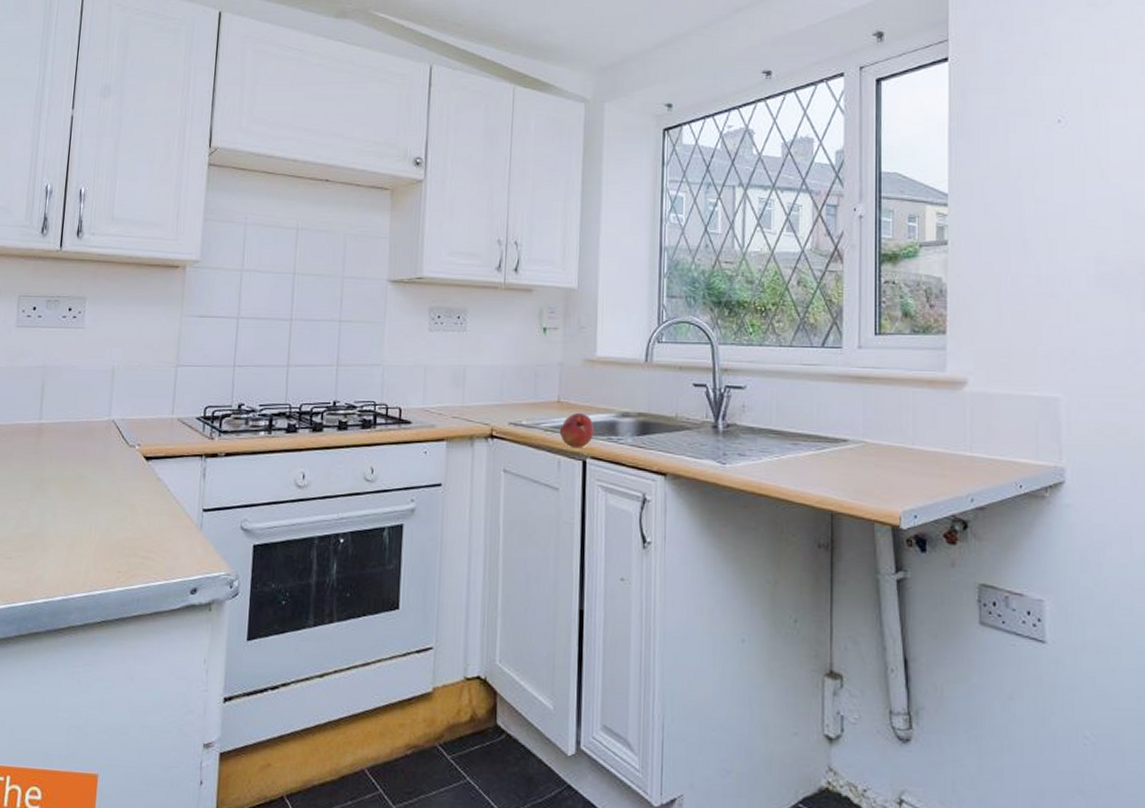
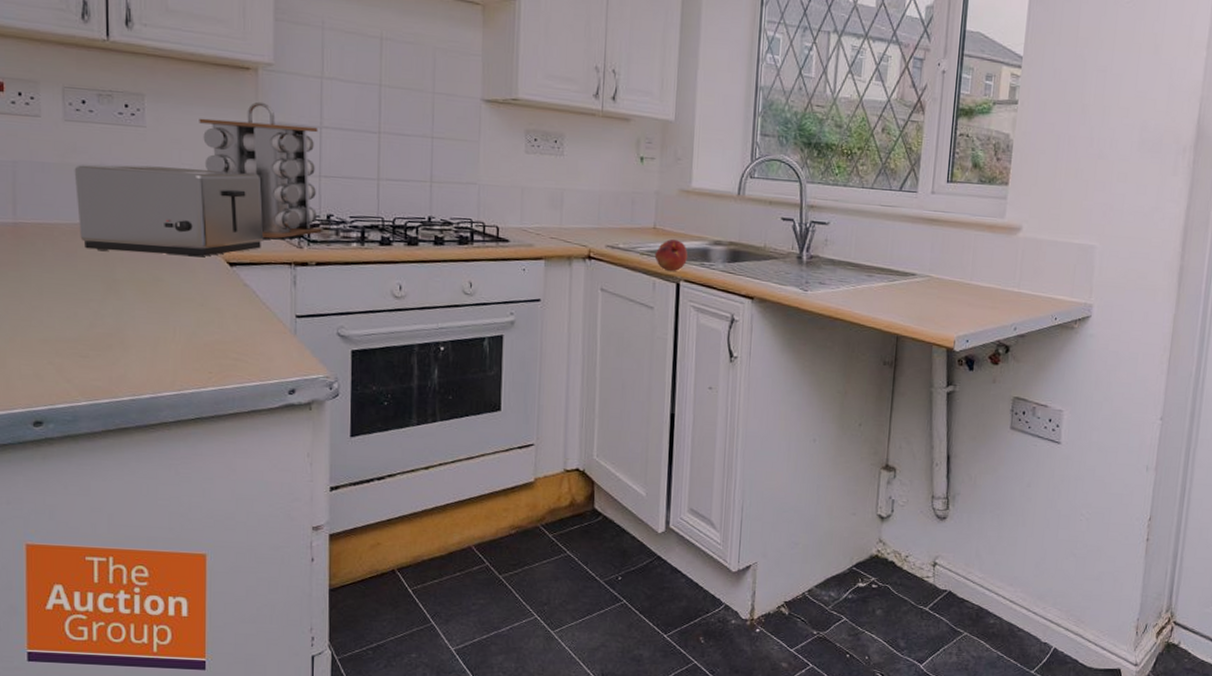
toaster: none [17,364,181,453] -> present [74,164,264,257]
spice rack: none [130,297,236,432] -> present [199,101,322,240]

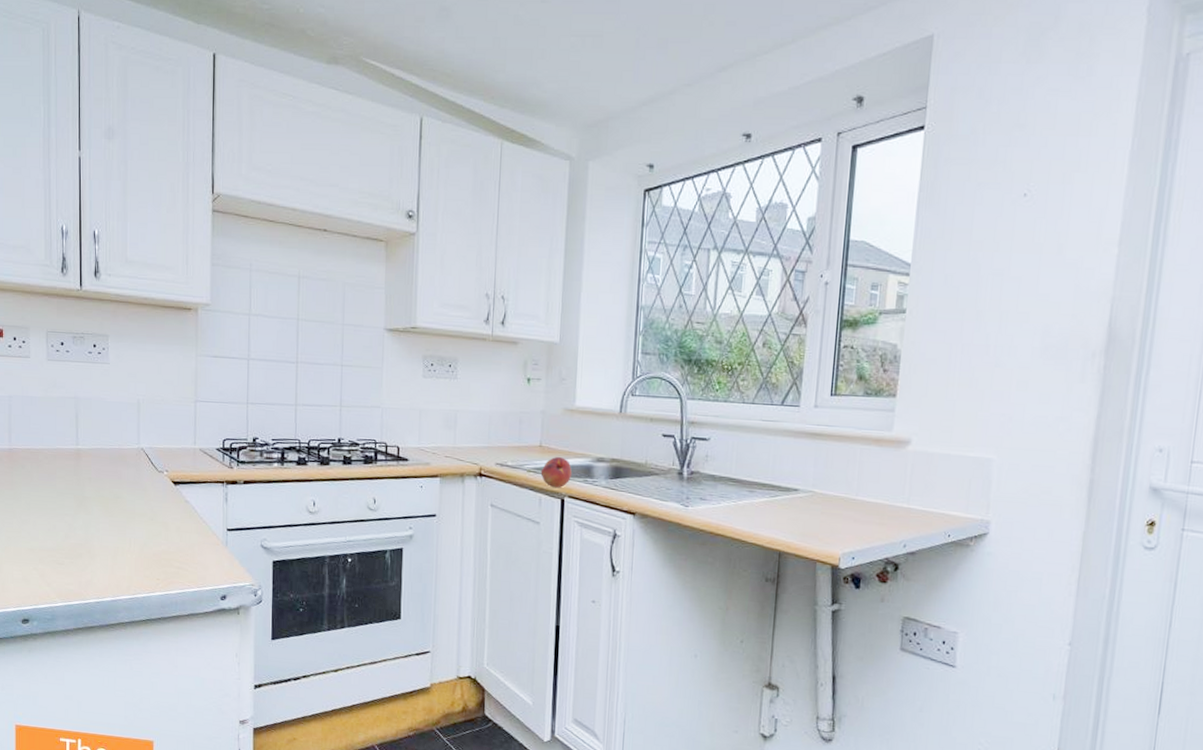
toaster: present [74,164,264,257] -> none [54,397,202,477]
spice rack: present [199,101,322,240] -> none [151,338,249,461]

